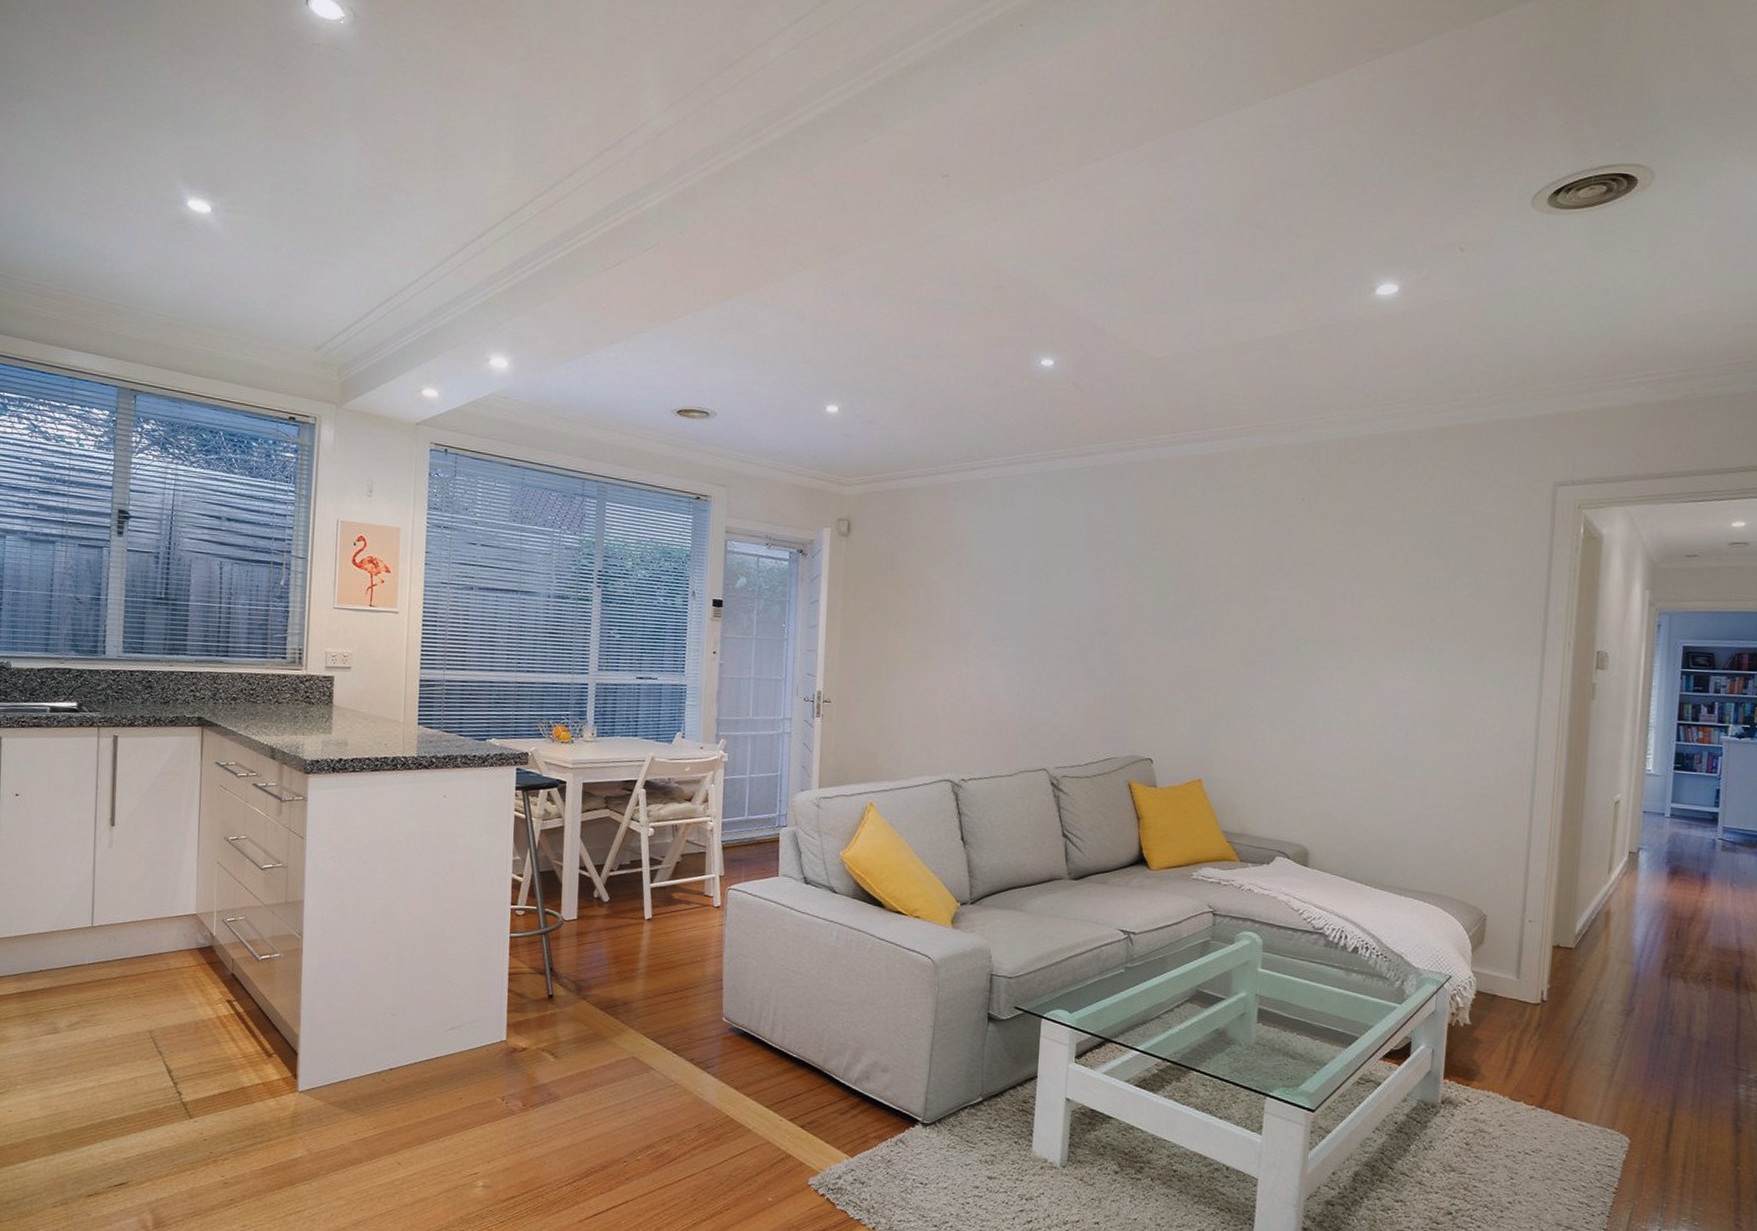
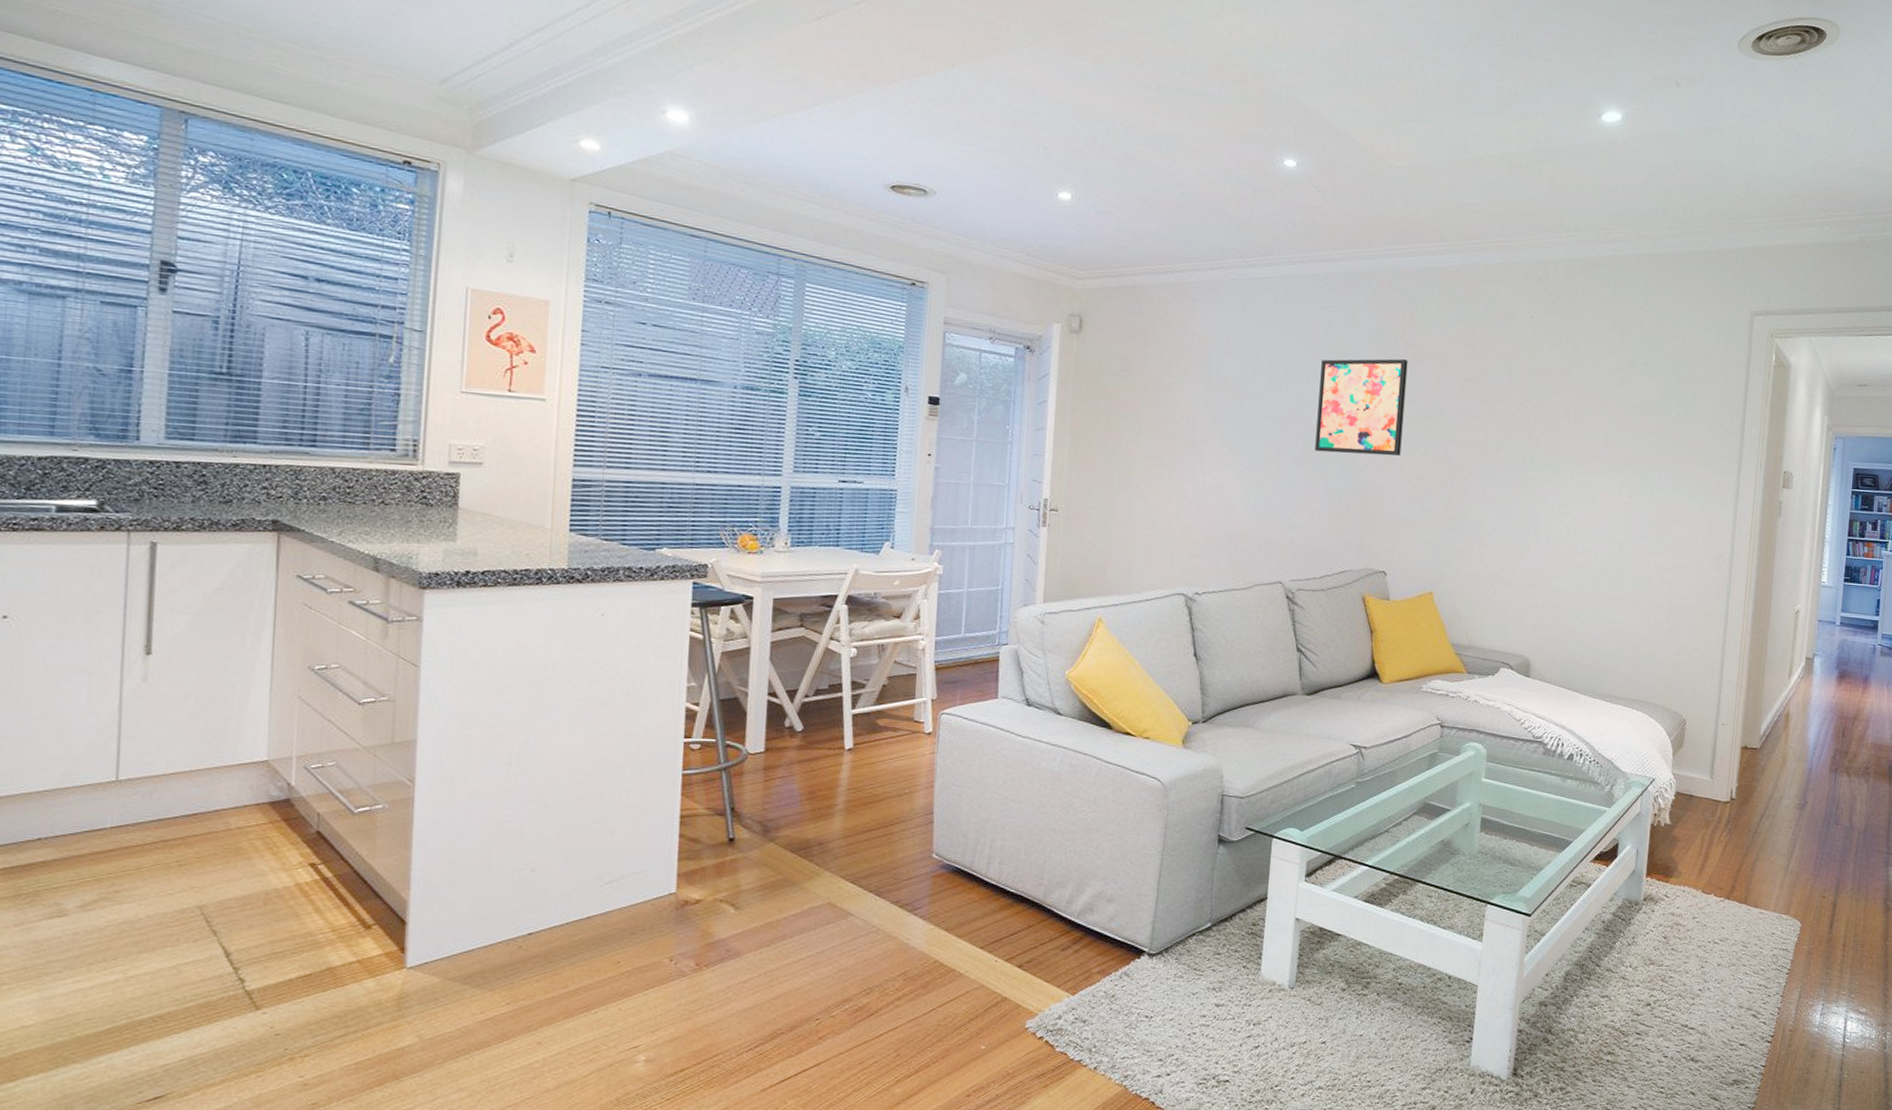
wall art: none [1077,547,1172,644] -> present [1315,358,1408,456]

